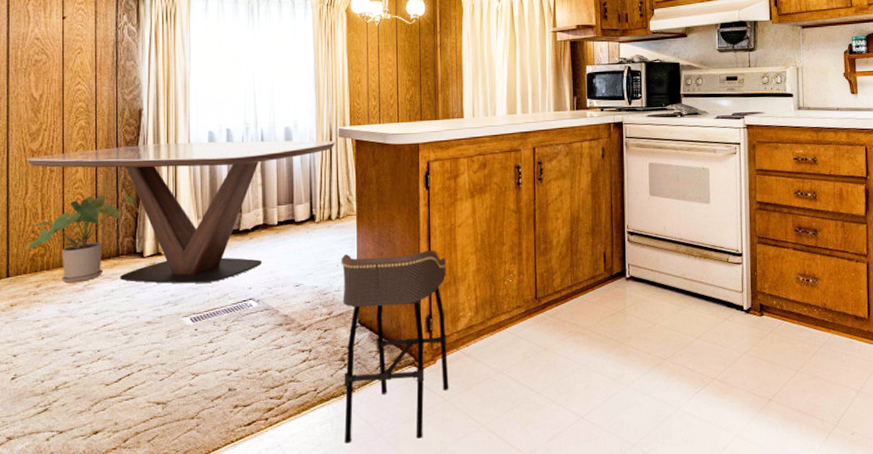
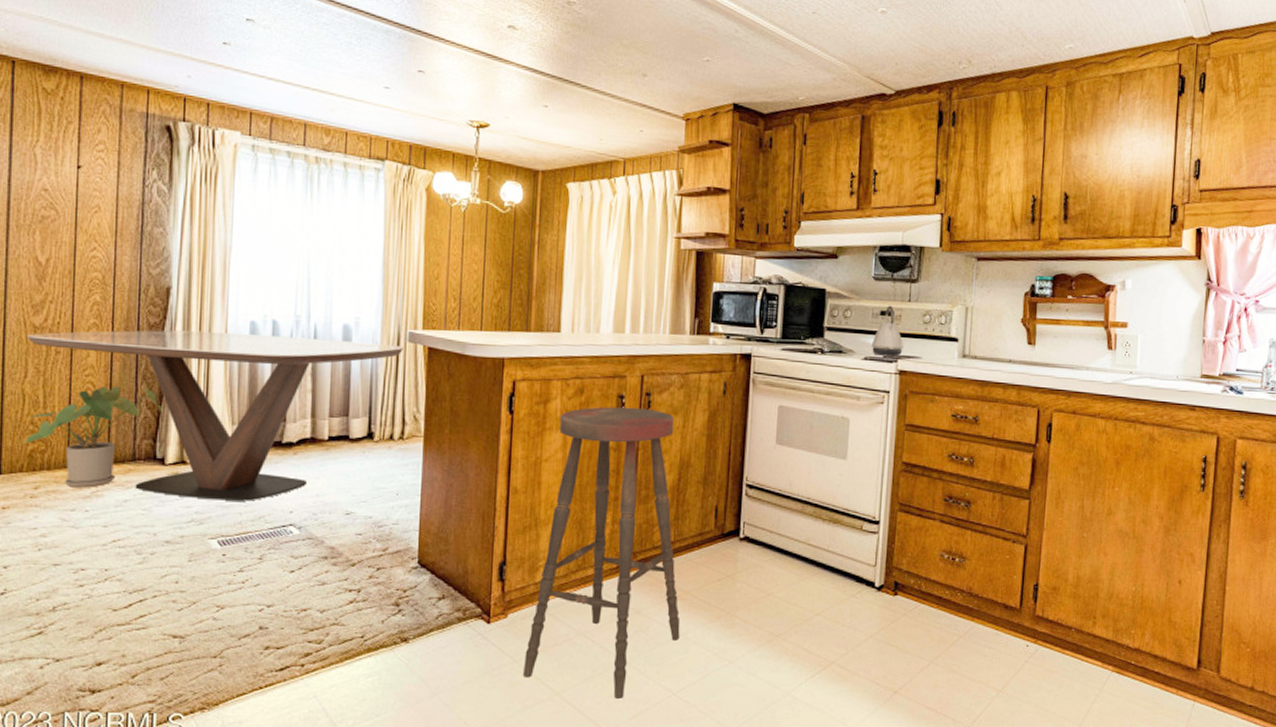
bar stool: present [341,249,449,444] -> none [393,481,528,702]
bar stool: none [452,175,583,426] -> present [522,407,681,699]
kettle: none [721,71,748,114] -> present [871,305,904,357]

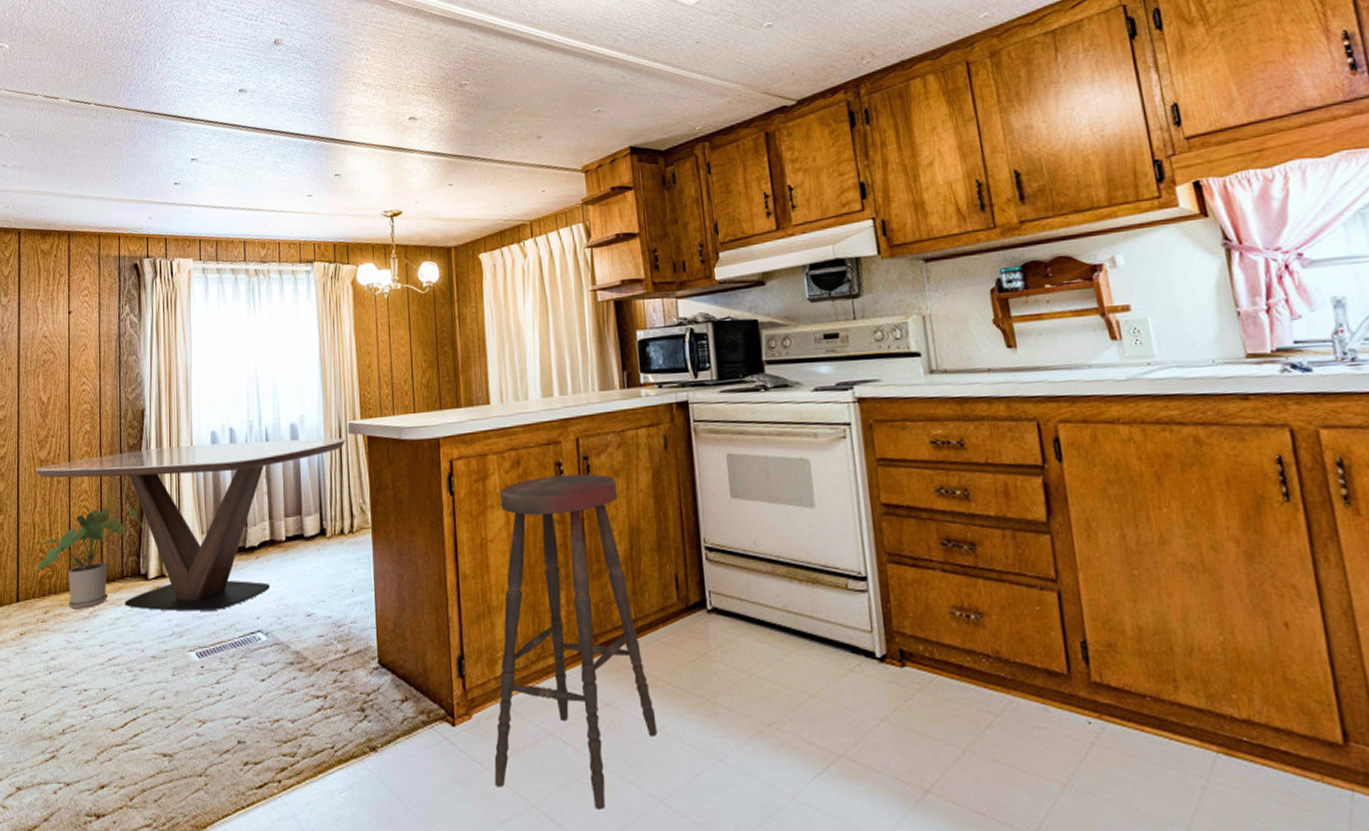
kettle: present [871,305,904,357] -> none [819,326,857,384]

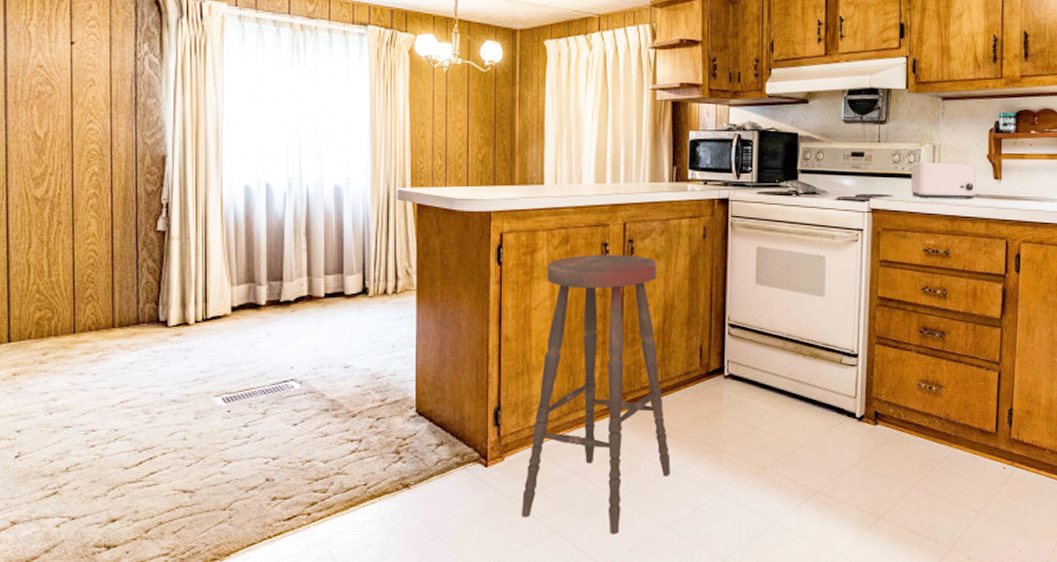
dining table: present [36,438,345,612] -> none [30,196,393,359]
house plant: present [36,506,144,610] -> none [31,253,164,352]
toaster: none [898,331,987,380] -> present [911,162,977,200]

